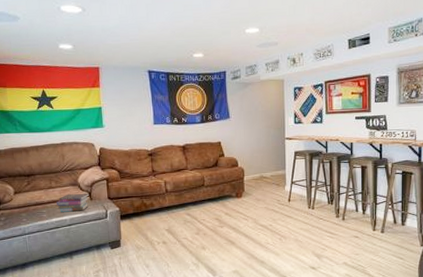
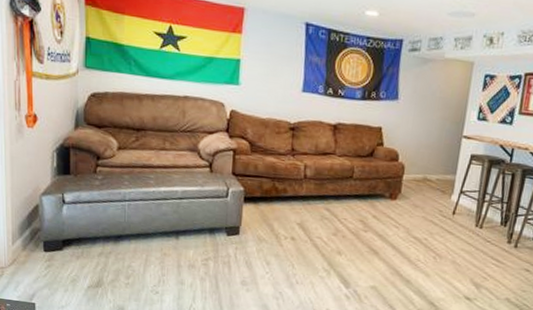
books: present [56,193,90,212] -> none [168,160,210,184]

